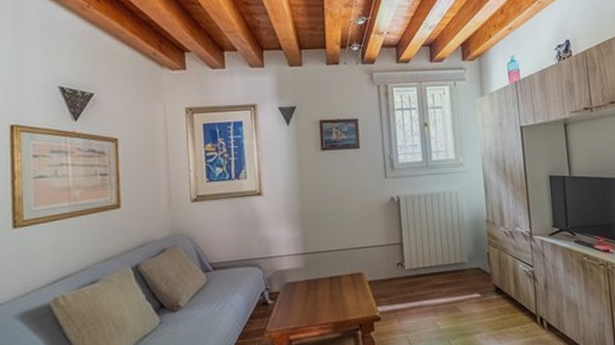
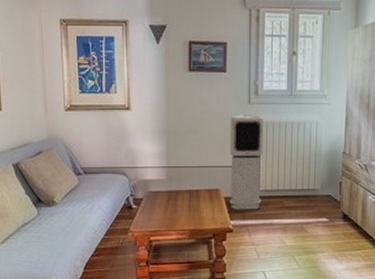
air purifier: none [367,189,409,295] -> present [229,114,264,210]

